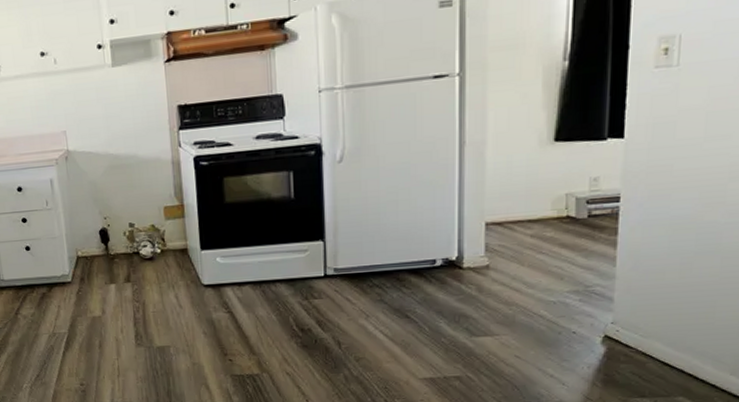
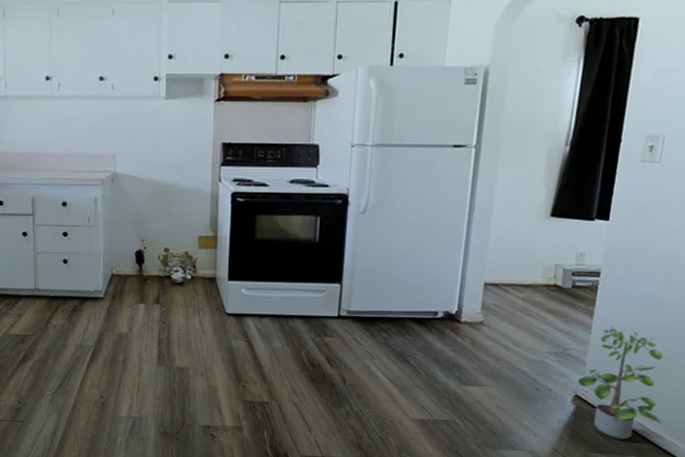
potted plant: none [605,254,712,380] -> present [577,325,663,440]

